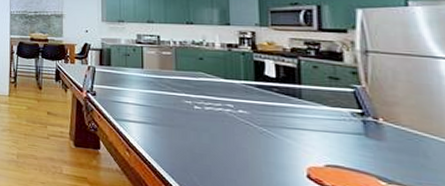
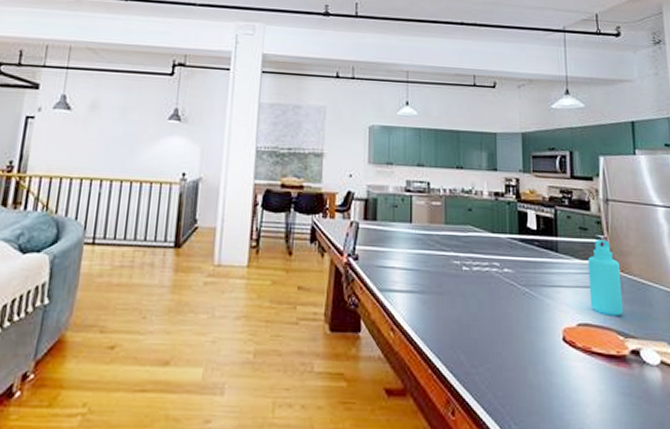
water bottle: none [339,89,387,163] -> present [587,240,624,316]

